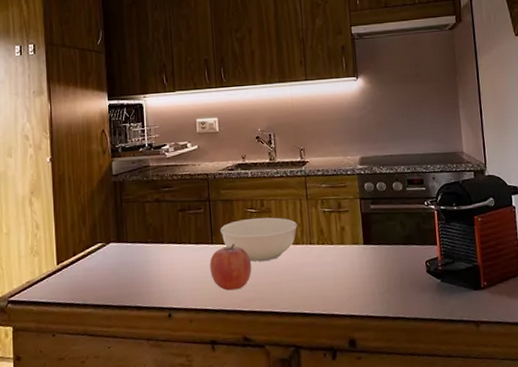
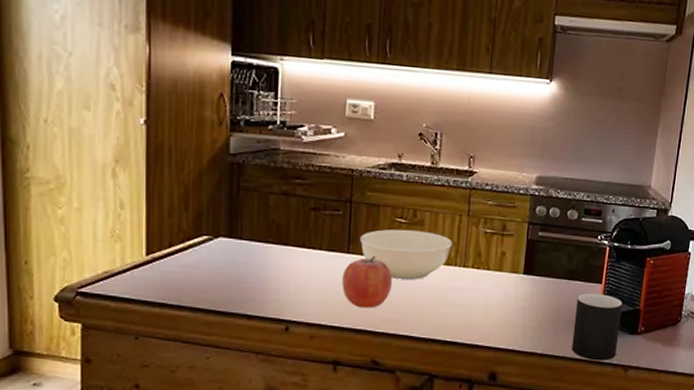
cup: none [417,254,465,319] -> present [571,293,623,361]

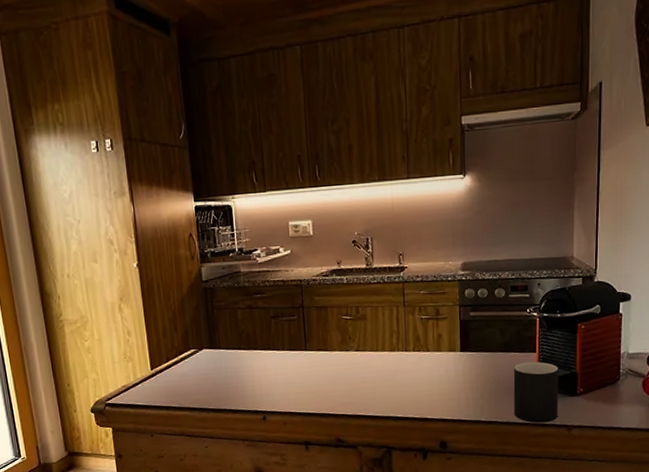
fruit: present [342,256,393,308] -> none [303,350,346,395]
bowl: present [359,229,452,279] -> none [313,324,393,368]

